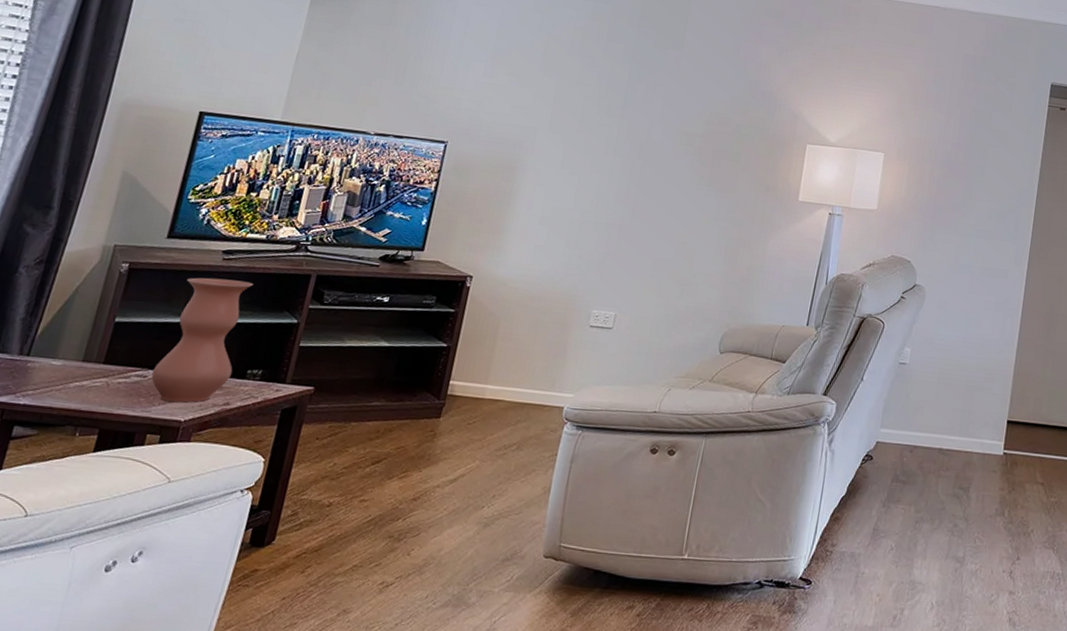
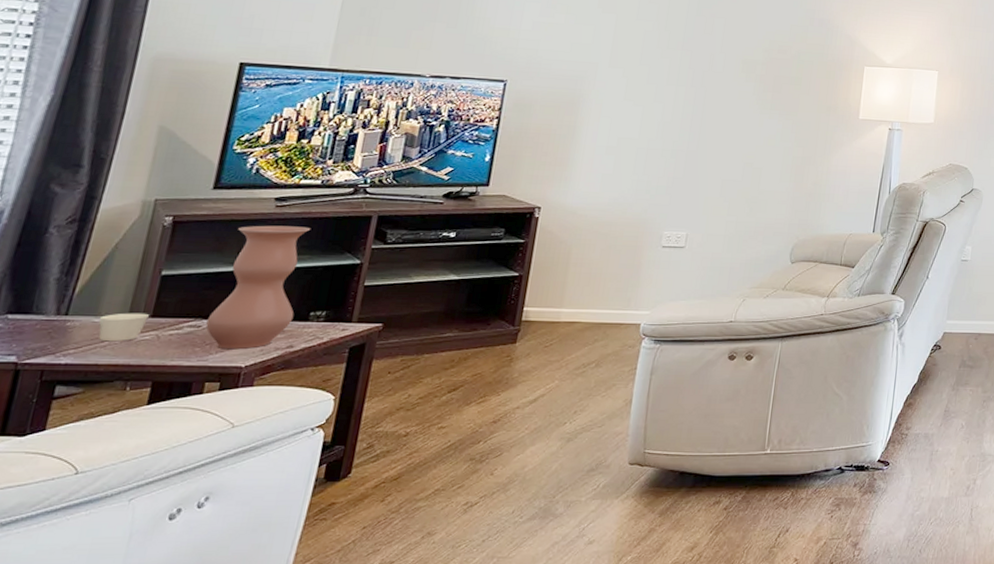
candle: none [54,357,102,386] -> present [98,313,151,342]

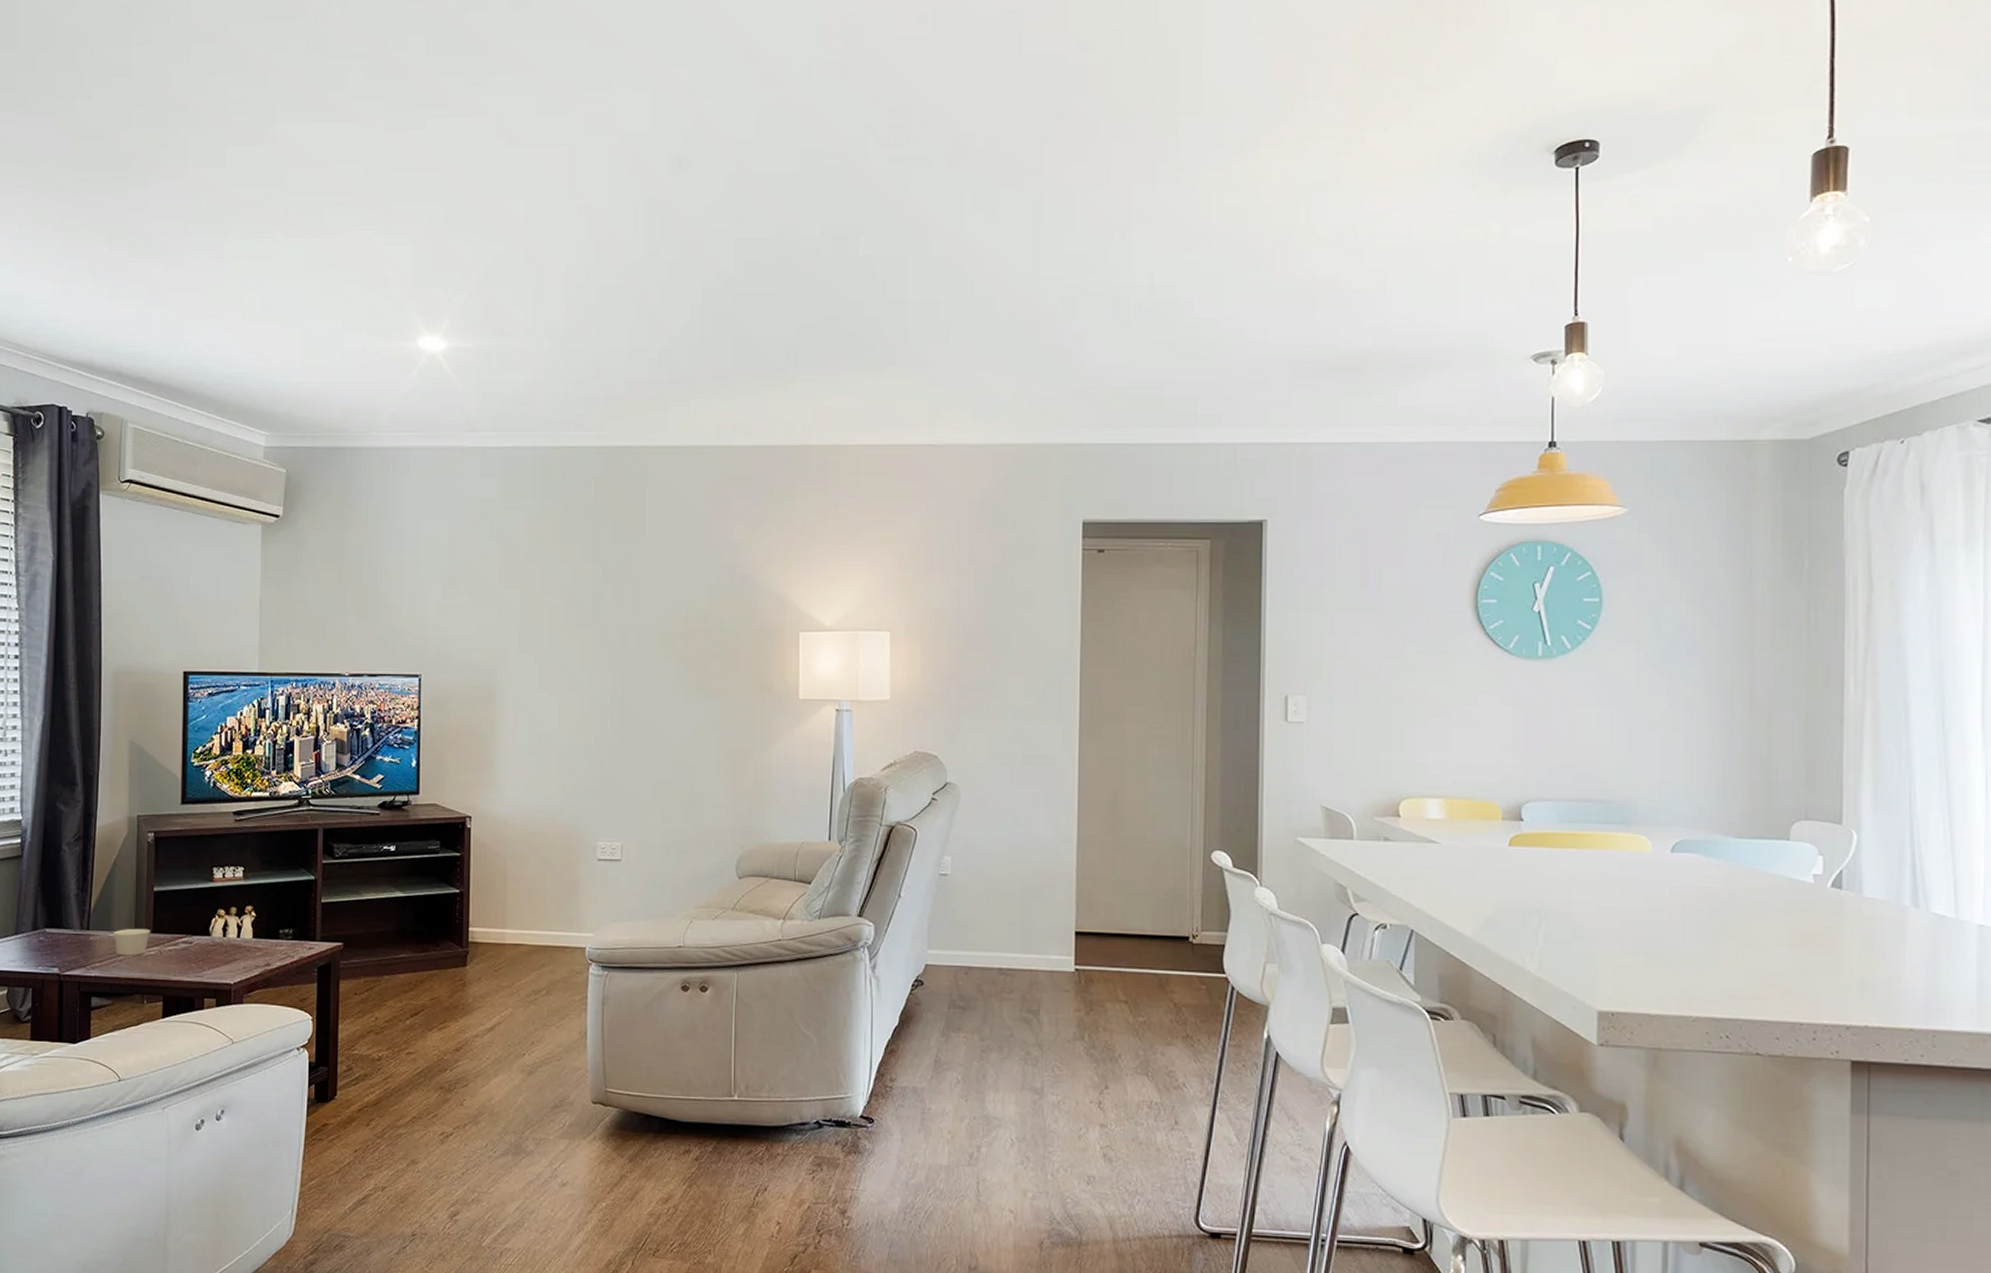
vase: present [205,225,311,350] -> none [196,840,268,967]

